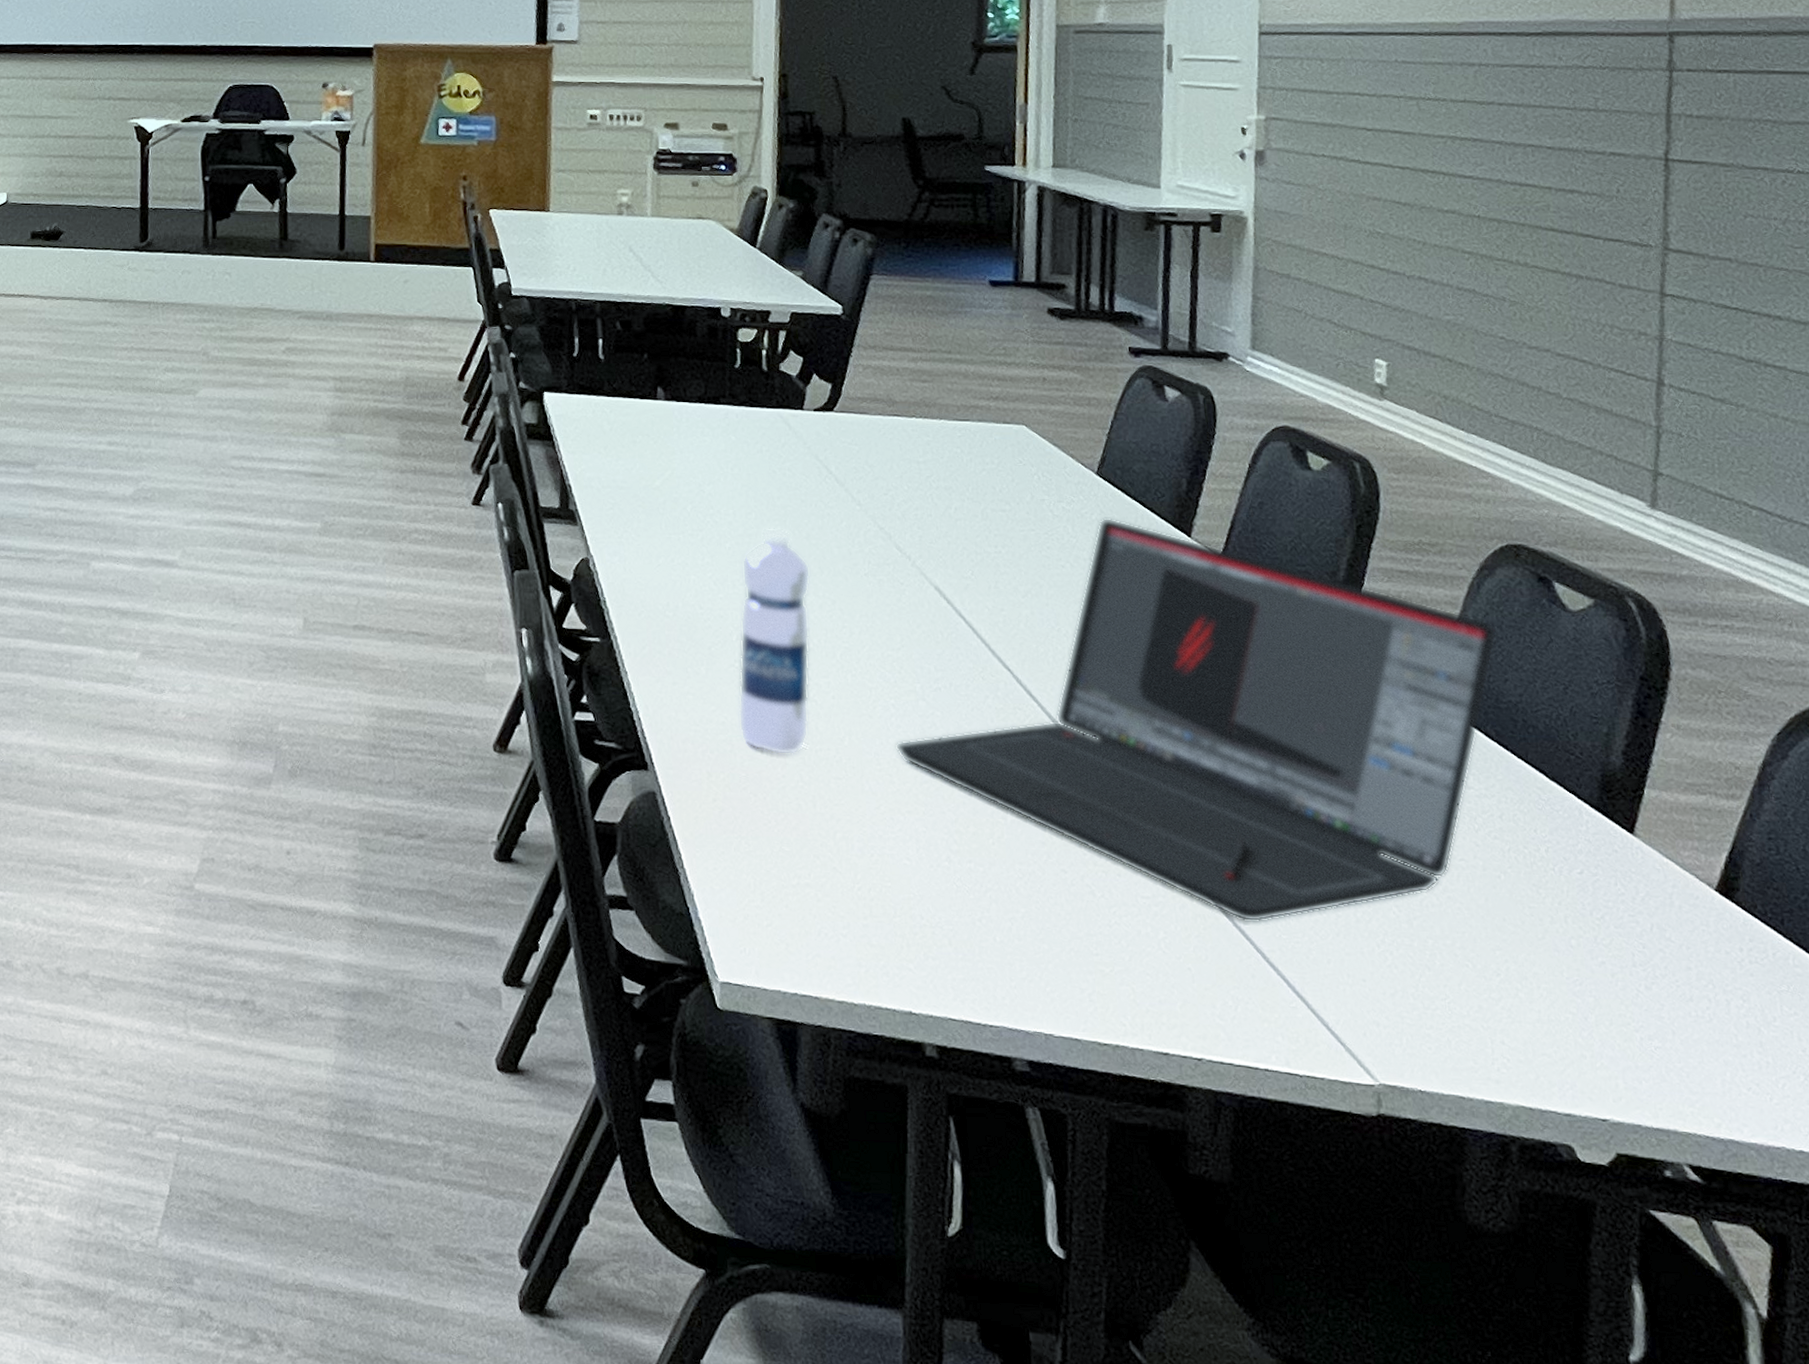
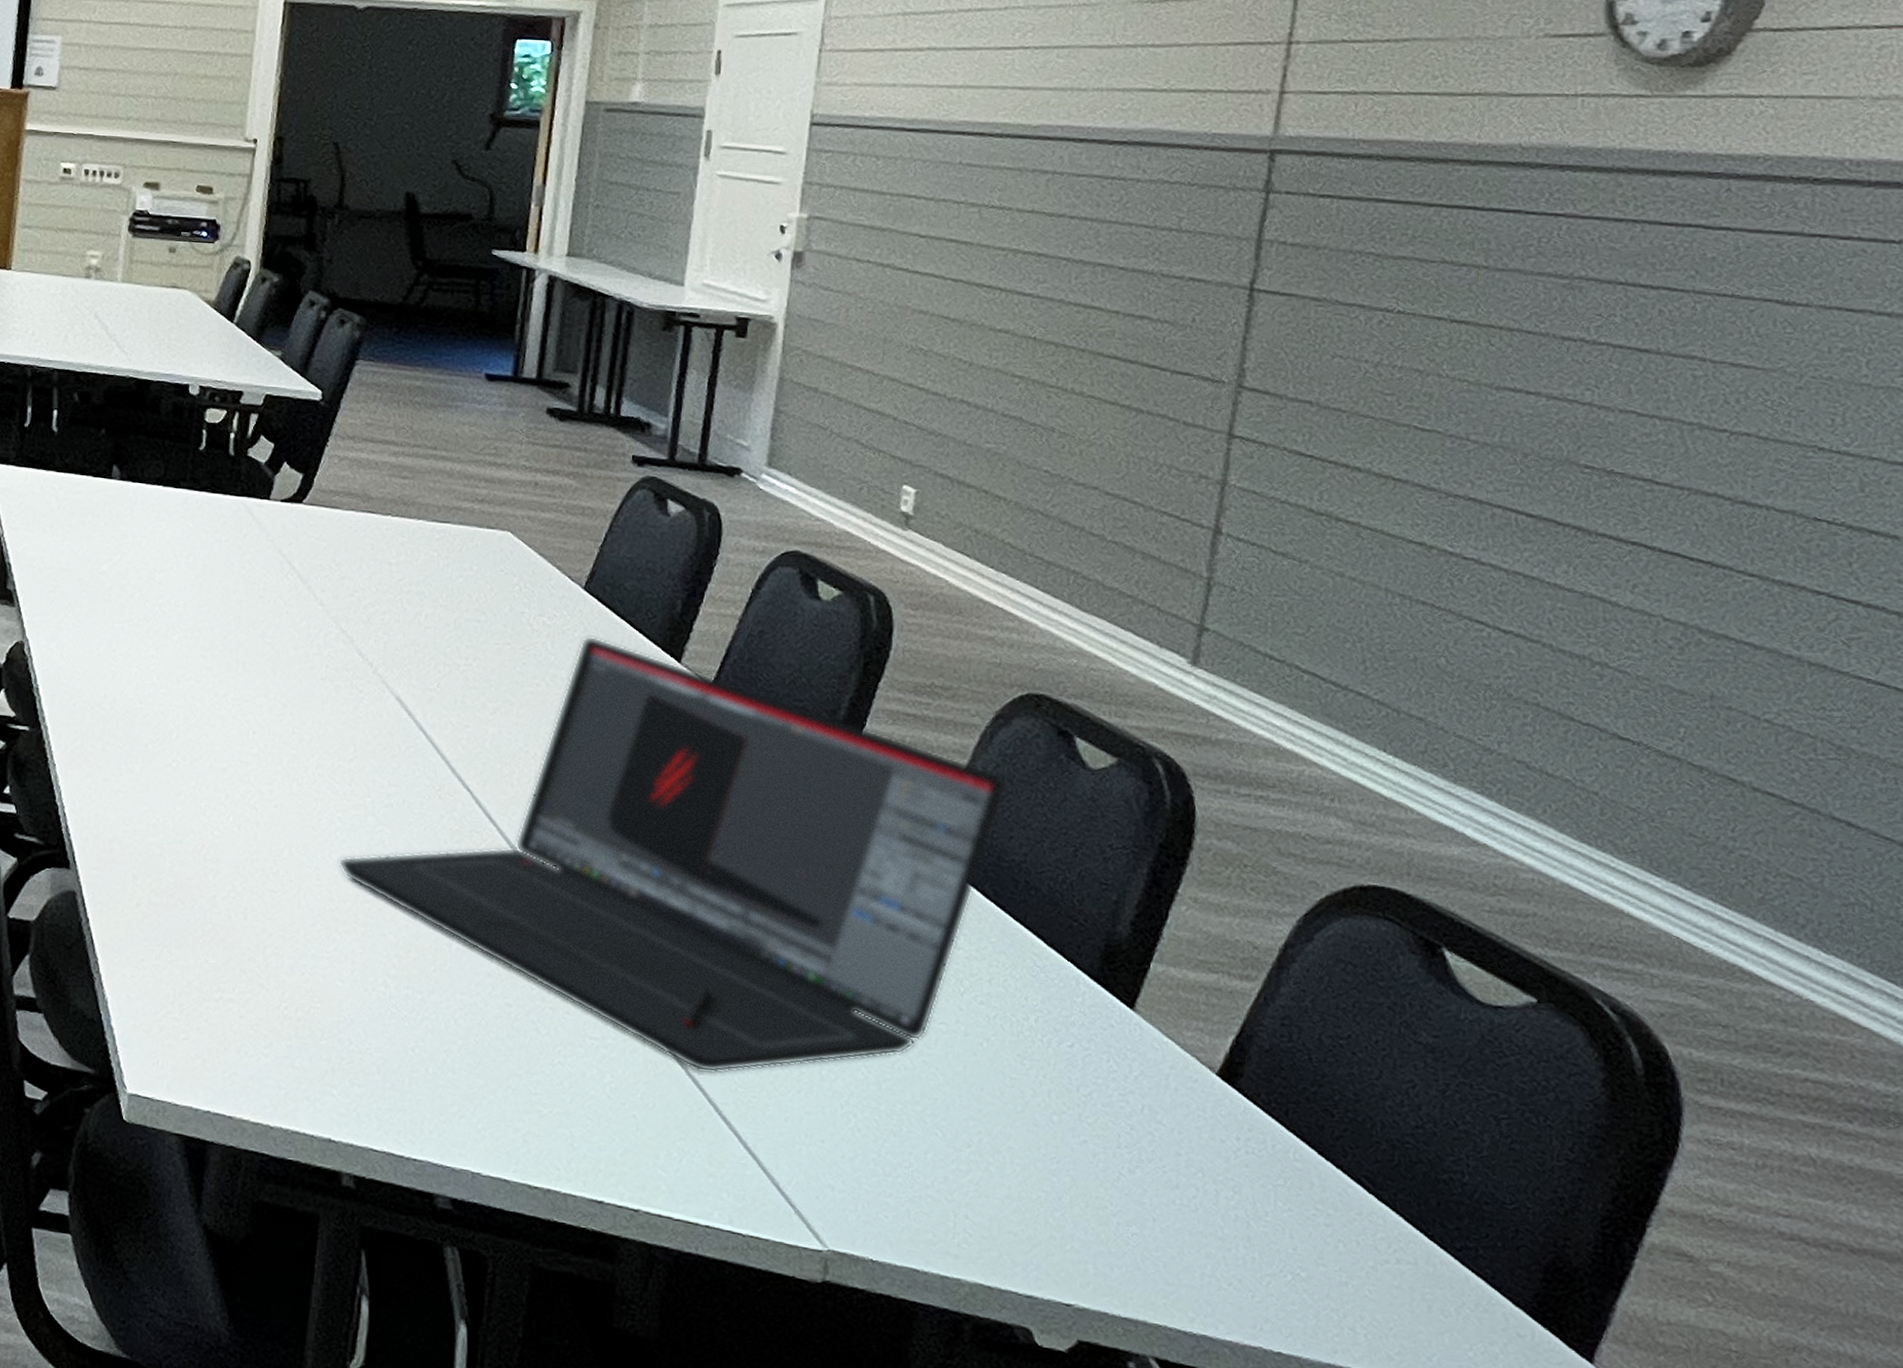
water bottle: present [738,528,811,756] -> none [171,622,263,864]

